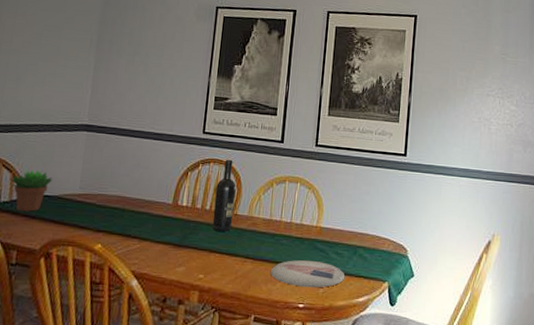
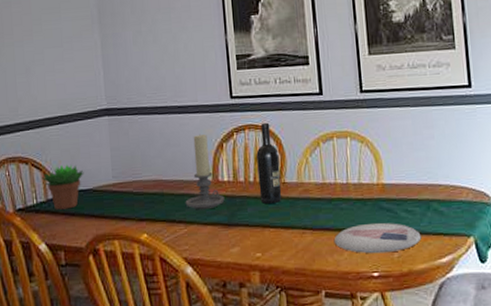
candle holder: none [143,160,180,230] -> present [185,134,225,210]

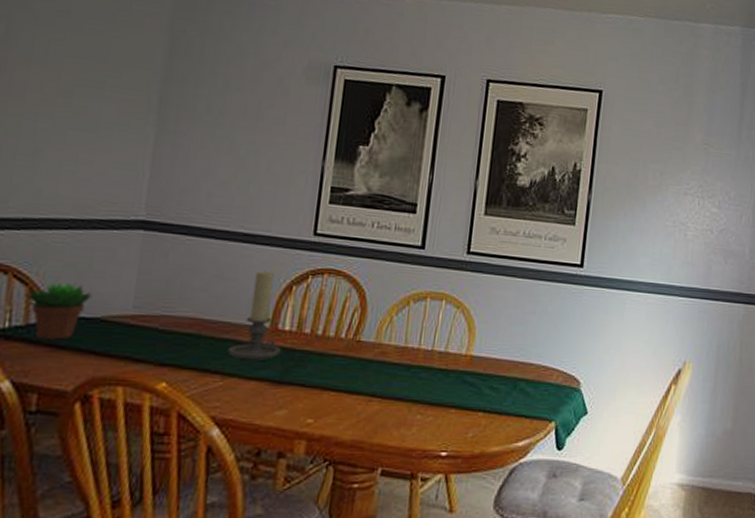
wine bottle: present [256,122,282,204] -> none [325,269,360,363]
plate: present [334,222,422,254] -> none [403,396,502,432]

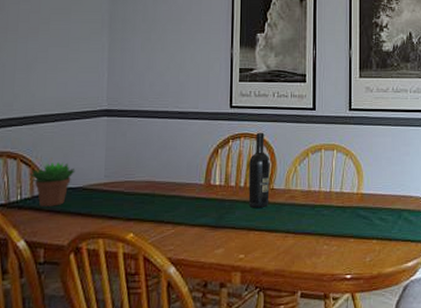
candle holder: present [227,270,281,362] -> none [175,139,215,212]
wine bottle: none [325,269,360,363] -> present [248,132,270,208]

